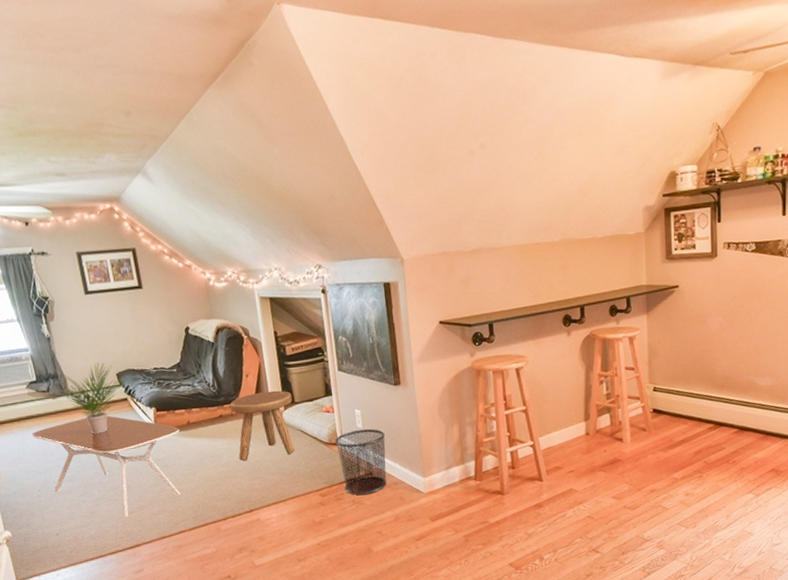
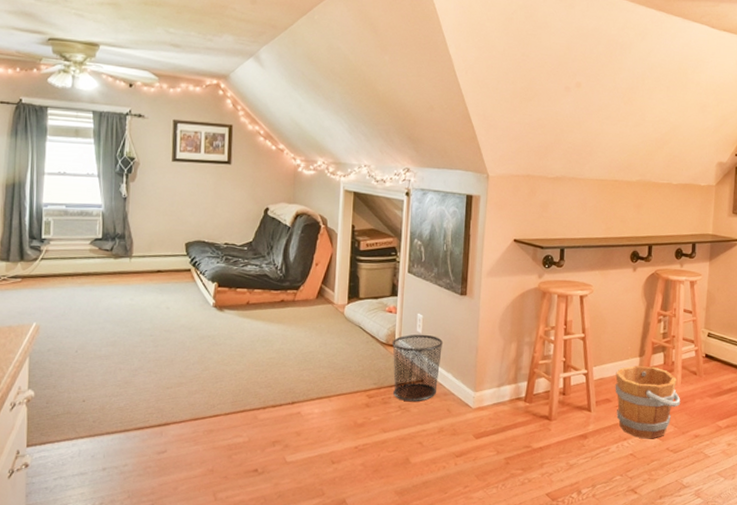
coffee table: present [32,415,181,517] -> none [84,283,238,392]
potted plant: present [57,362,126,434] -> none [122,229,194,301]
stool: present [230,390,296,461] -> none [292,282,358,349]
bucket: none [563,429,633,500] -> present [615,365,681,439]

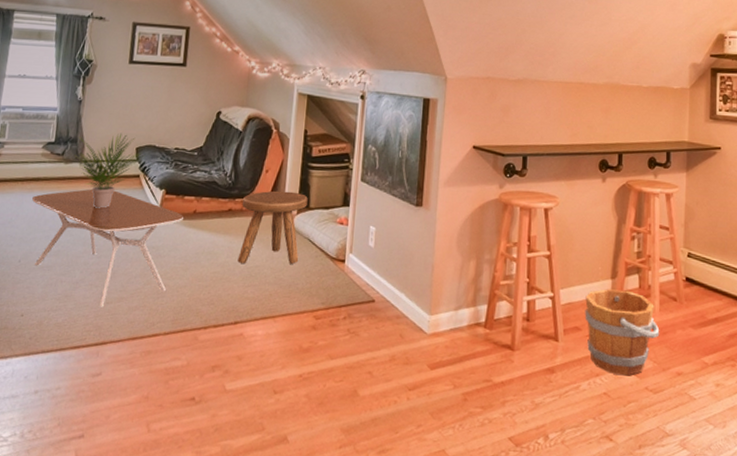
coffee table: none [84,283,238,392] -> present [32,189,184,307]
potted plant: none [122,229,194,301] -> present [73,133,144,209]
stool: none [292,282,358,349] -> present [237,190,308,264]
waste bin: present [391,334,444,401] -> none [342,248,397,325]

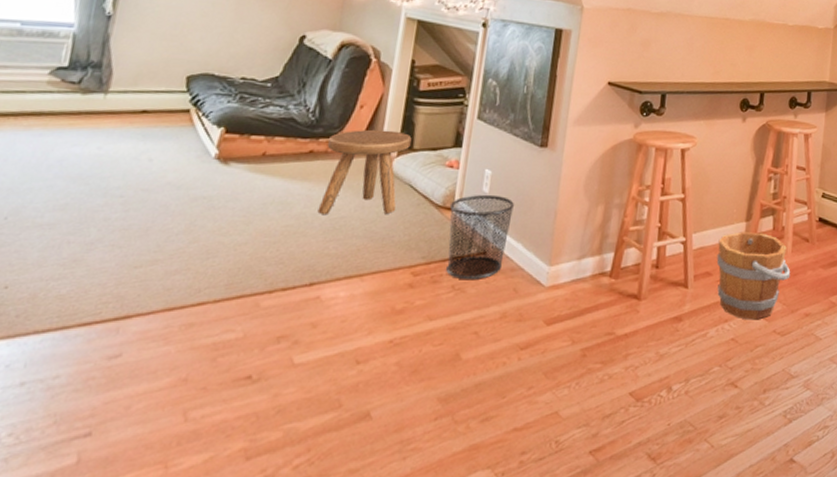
coffee table: present [32,189,184,307] -> none [29,126,249,273]
potted plant: present [73,133,144,209] -> none [94,57,198,151]
waste bin: none [342,248,397,325] -> present [446,194,515,279]

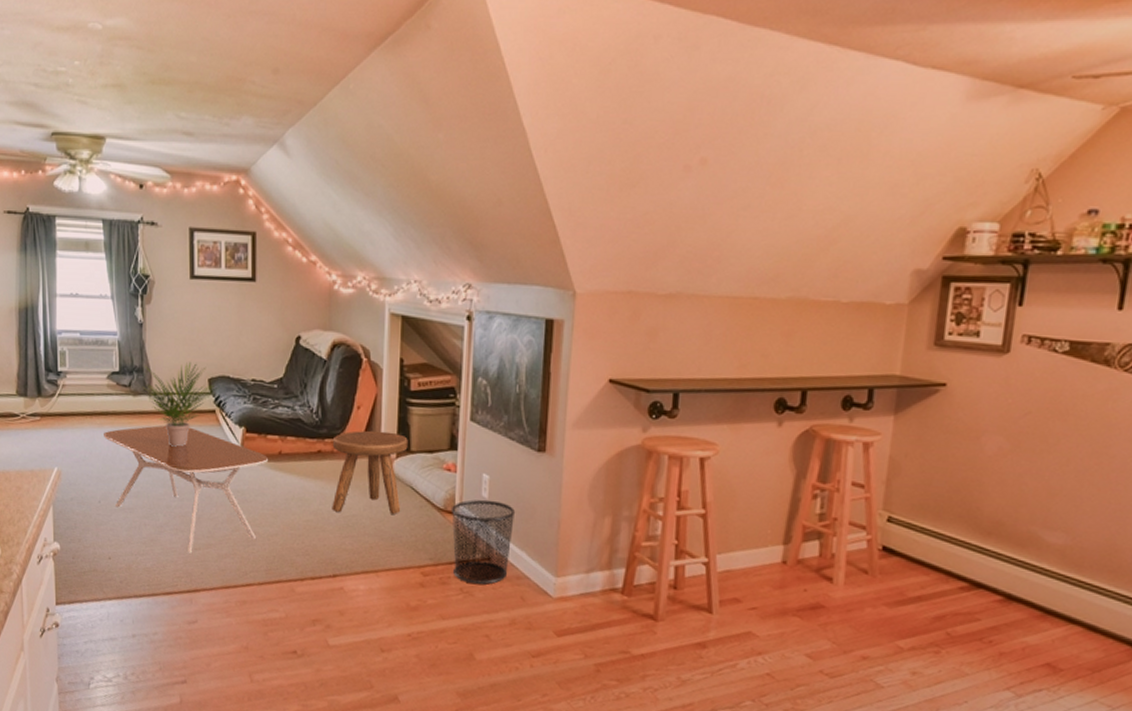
coffee table: none [29,126,249,273] -> present [104,425,269,553]
potted plant: none [94,57,198,151] -> present [141,361,218,447]
bucket: present [716,232,791,320] -> none [746,556,843,657]

